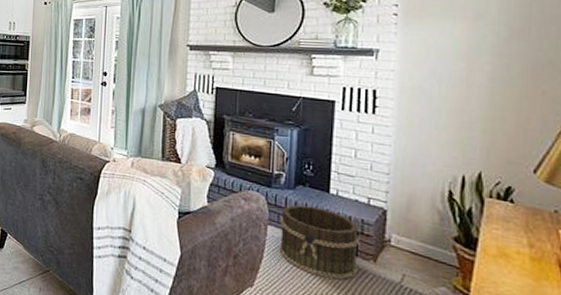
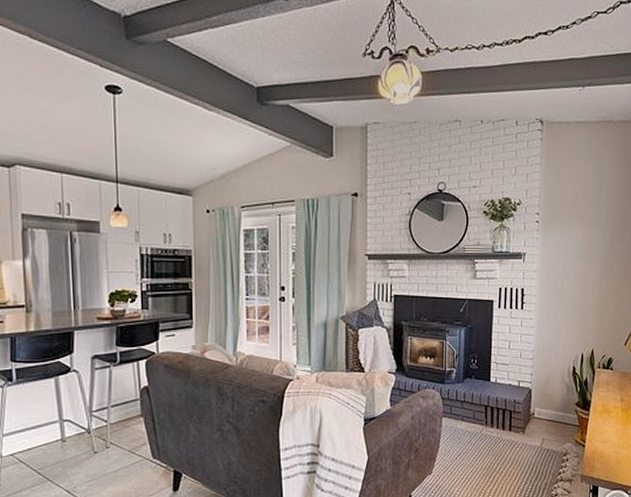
bucket: present [279,205,360,280] -> none [452,395,513,454]

